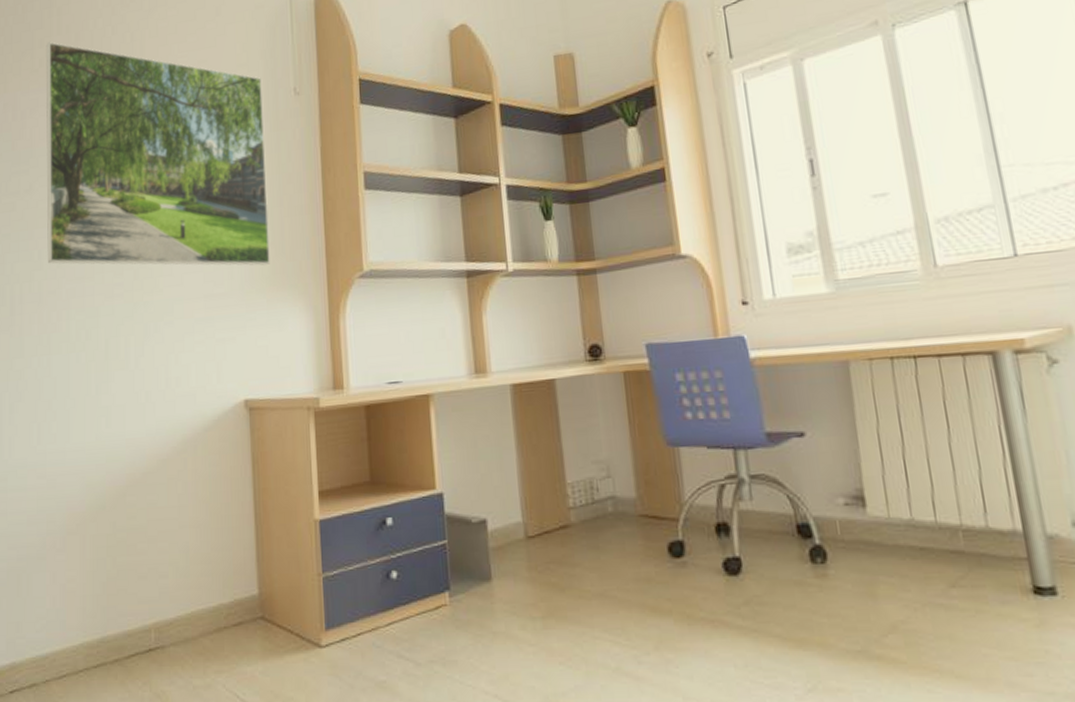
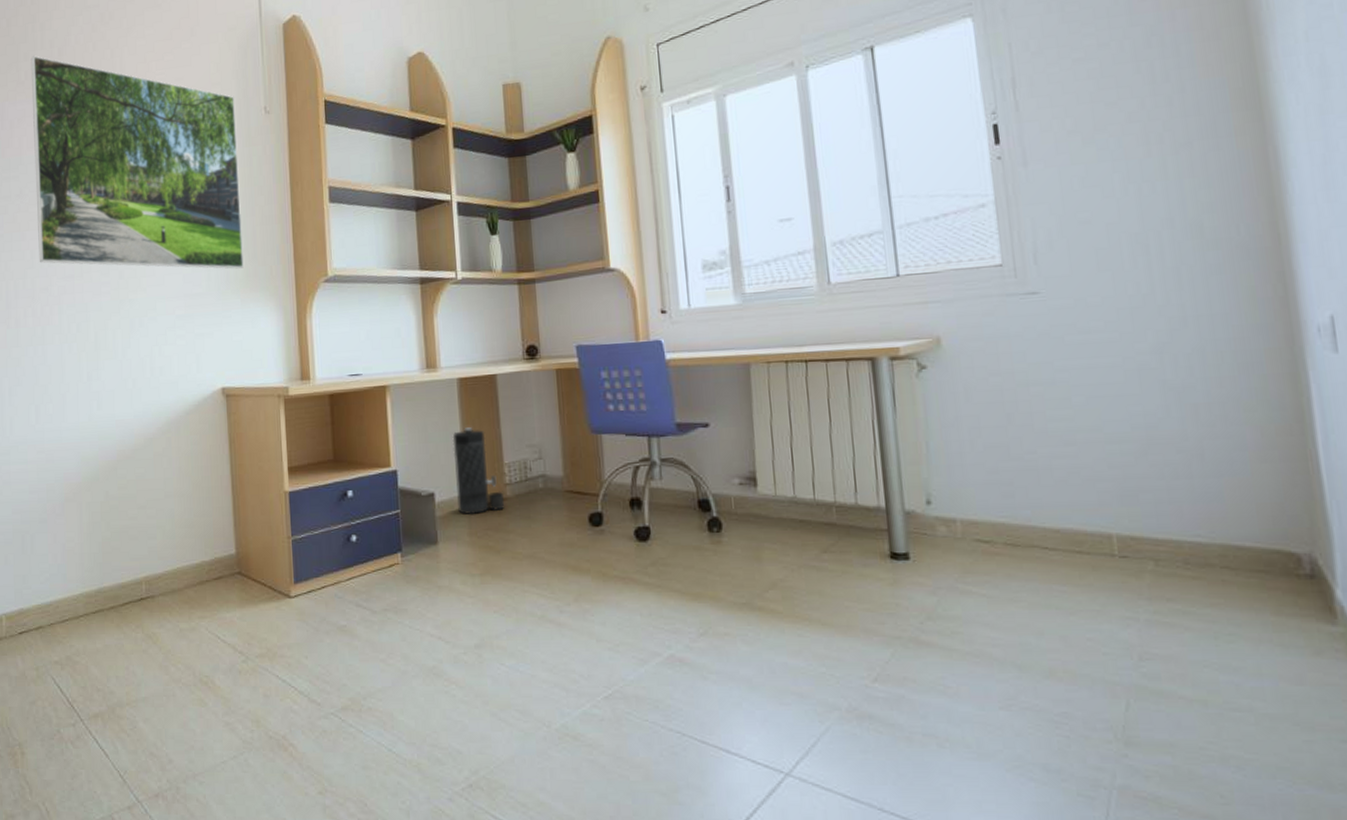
canister: none [506,441,568,546] -> present [452,427,504,515]

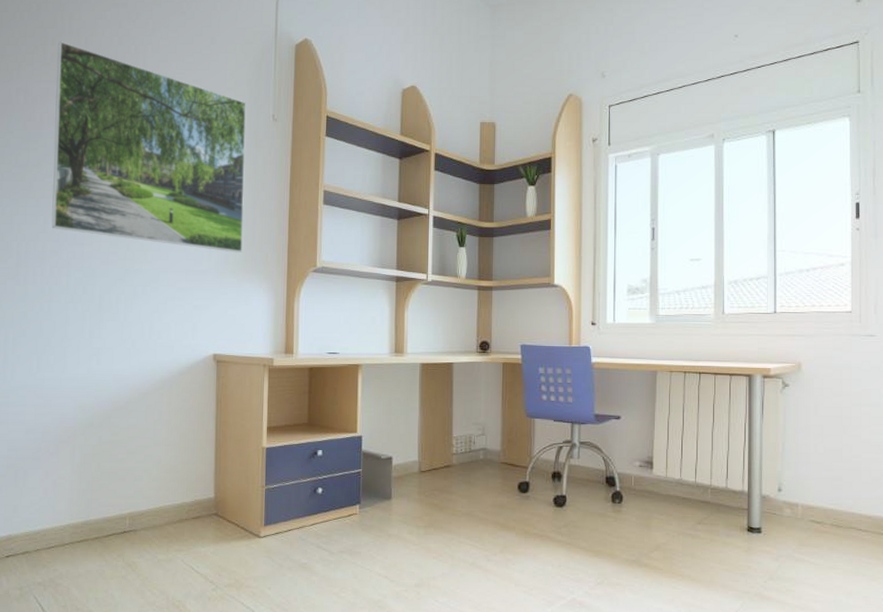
canister: present [452,427,504,515] -> none [411,405,450,478]

